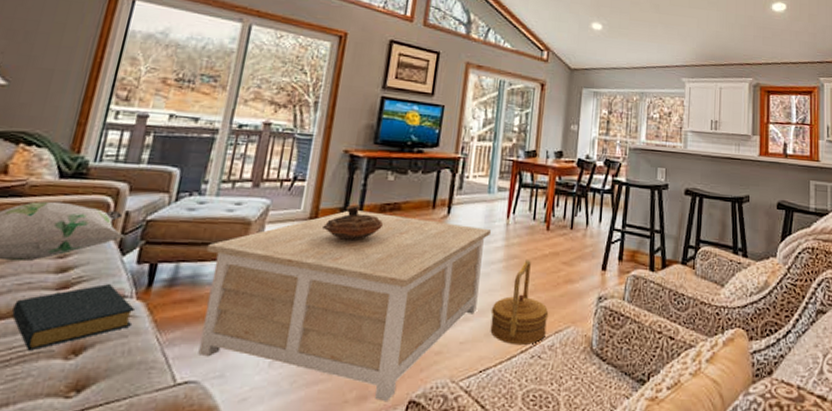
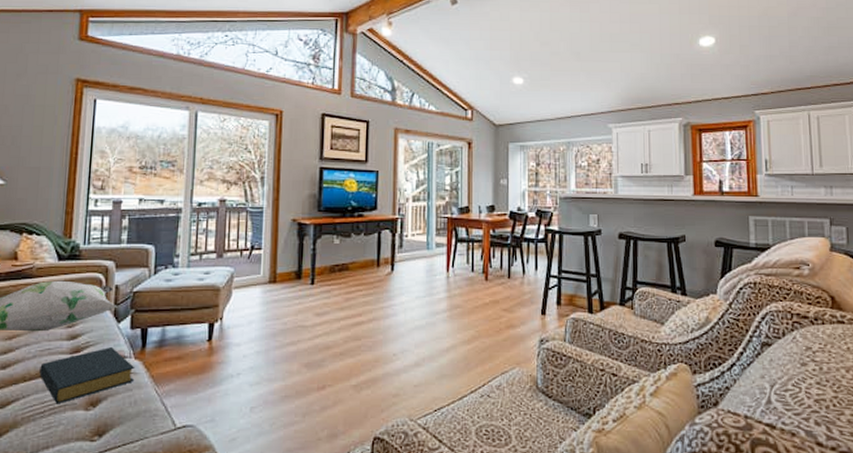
coffee table: present [198,210,492,403] -> none [186,273,434,439]
decorative bowl: present [323,204,384,241] -> none [282,267,335,300]
basket: present [490,260,549,345] -> none [440,309,494,385]

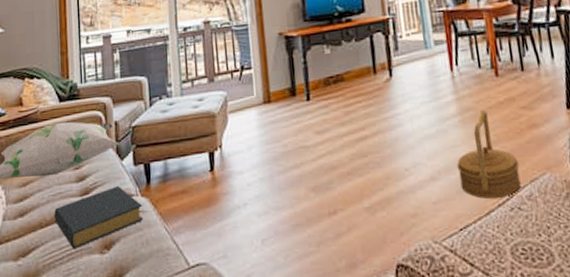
basket: none [440,309,494,385] -> present [456,110,521,199]

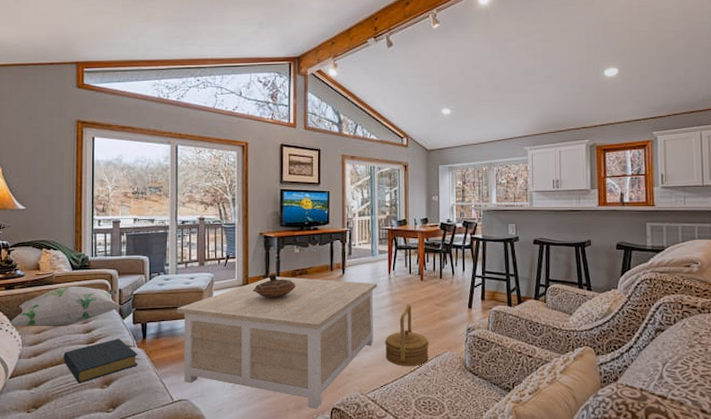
coffee table: none [185,84,442,268] -> present [176,276,378,410]
decorative bowl: none [277,82,332,118] -> present [253,272,296,298]

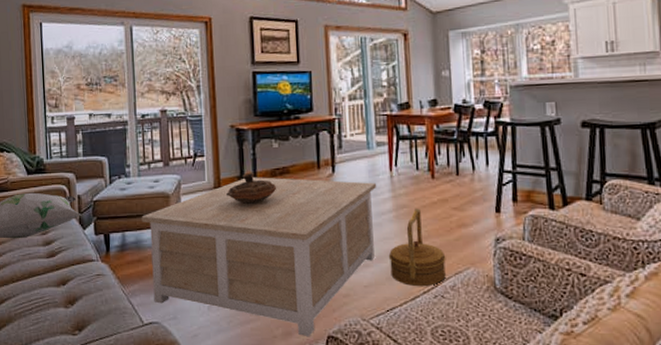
hardback book: present [64,339,139,384] -> none [24,252,103,303]

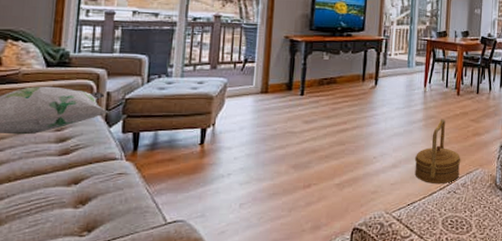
coffee table: present [141,177,377,337] -> none [178,85,412,230]
decorative bowl: present [226,172,277,204] -> none [273,80,323,109]

